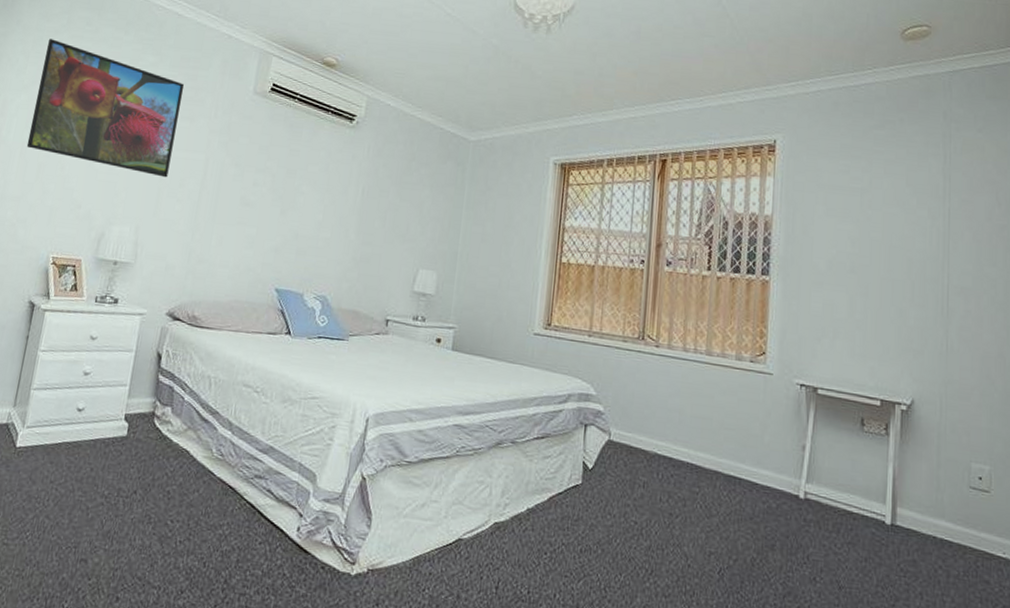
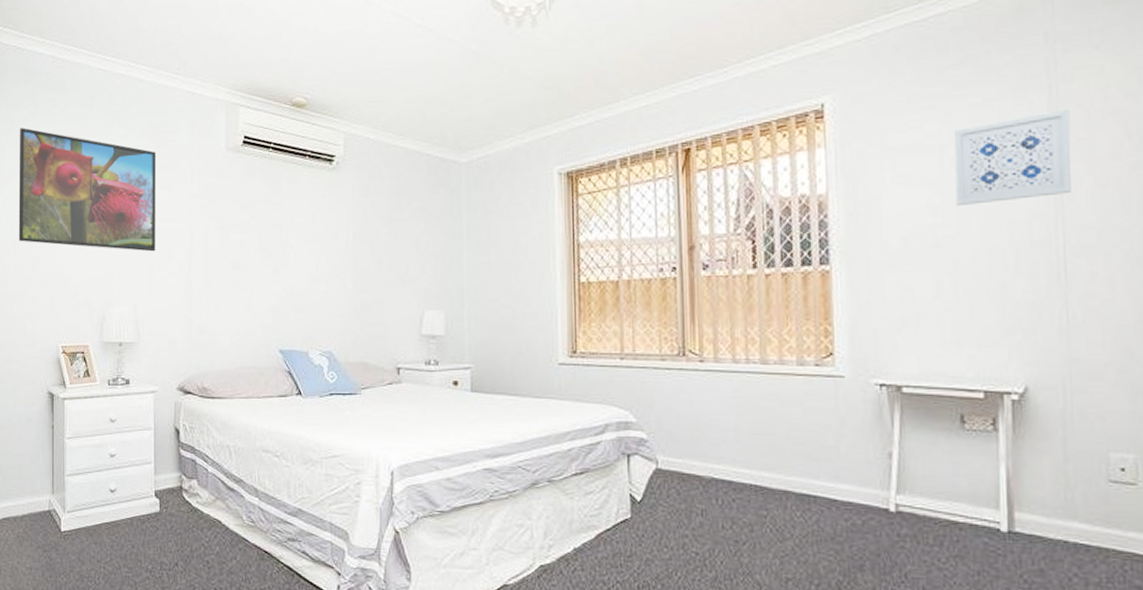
wall art: none [870,175,958,244] -> present [953,109,1072,205]

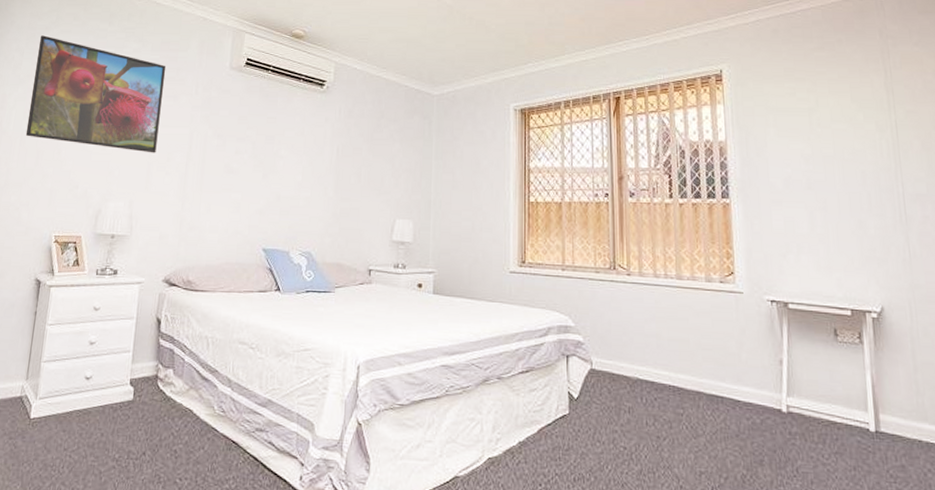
wall art: present [953,109,1072,205] -> none [819,88,906,157]

